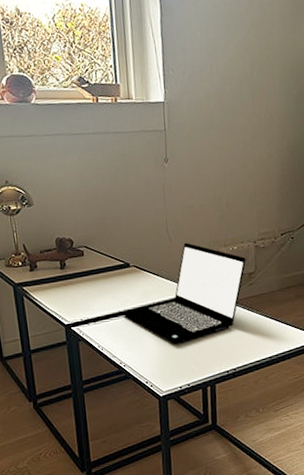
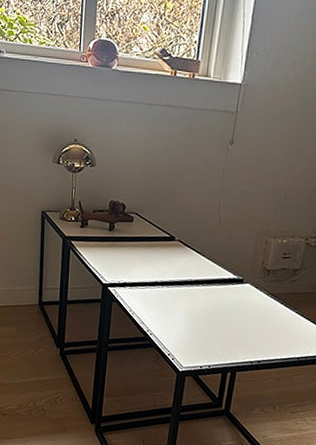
laptop computer: present [122,242,246,344] -> none [158,226,294,325]

